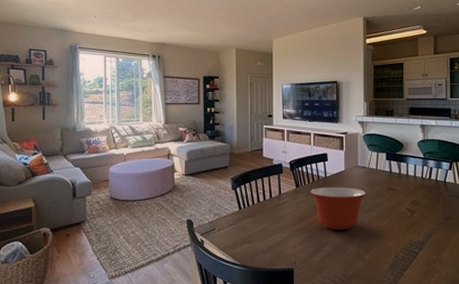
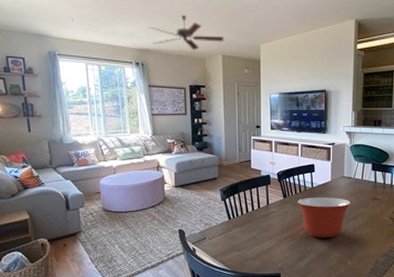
ceiling fan: none [166,13,238,45] -> present [149,15,224,51]

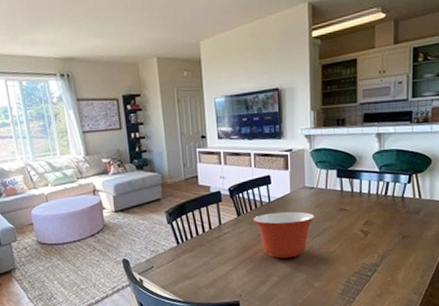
ceiling fan: present [149,15,224,51] -> none [71,14,158,55]

